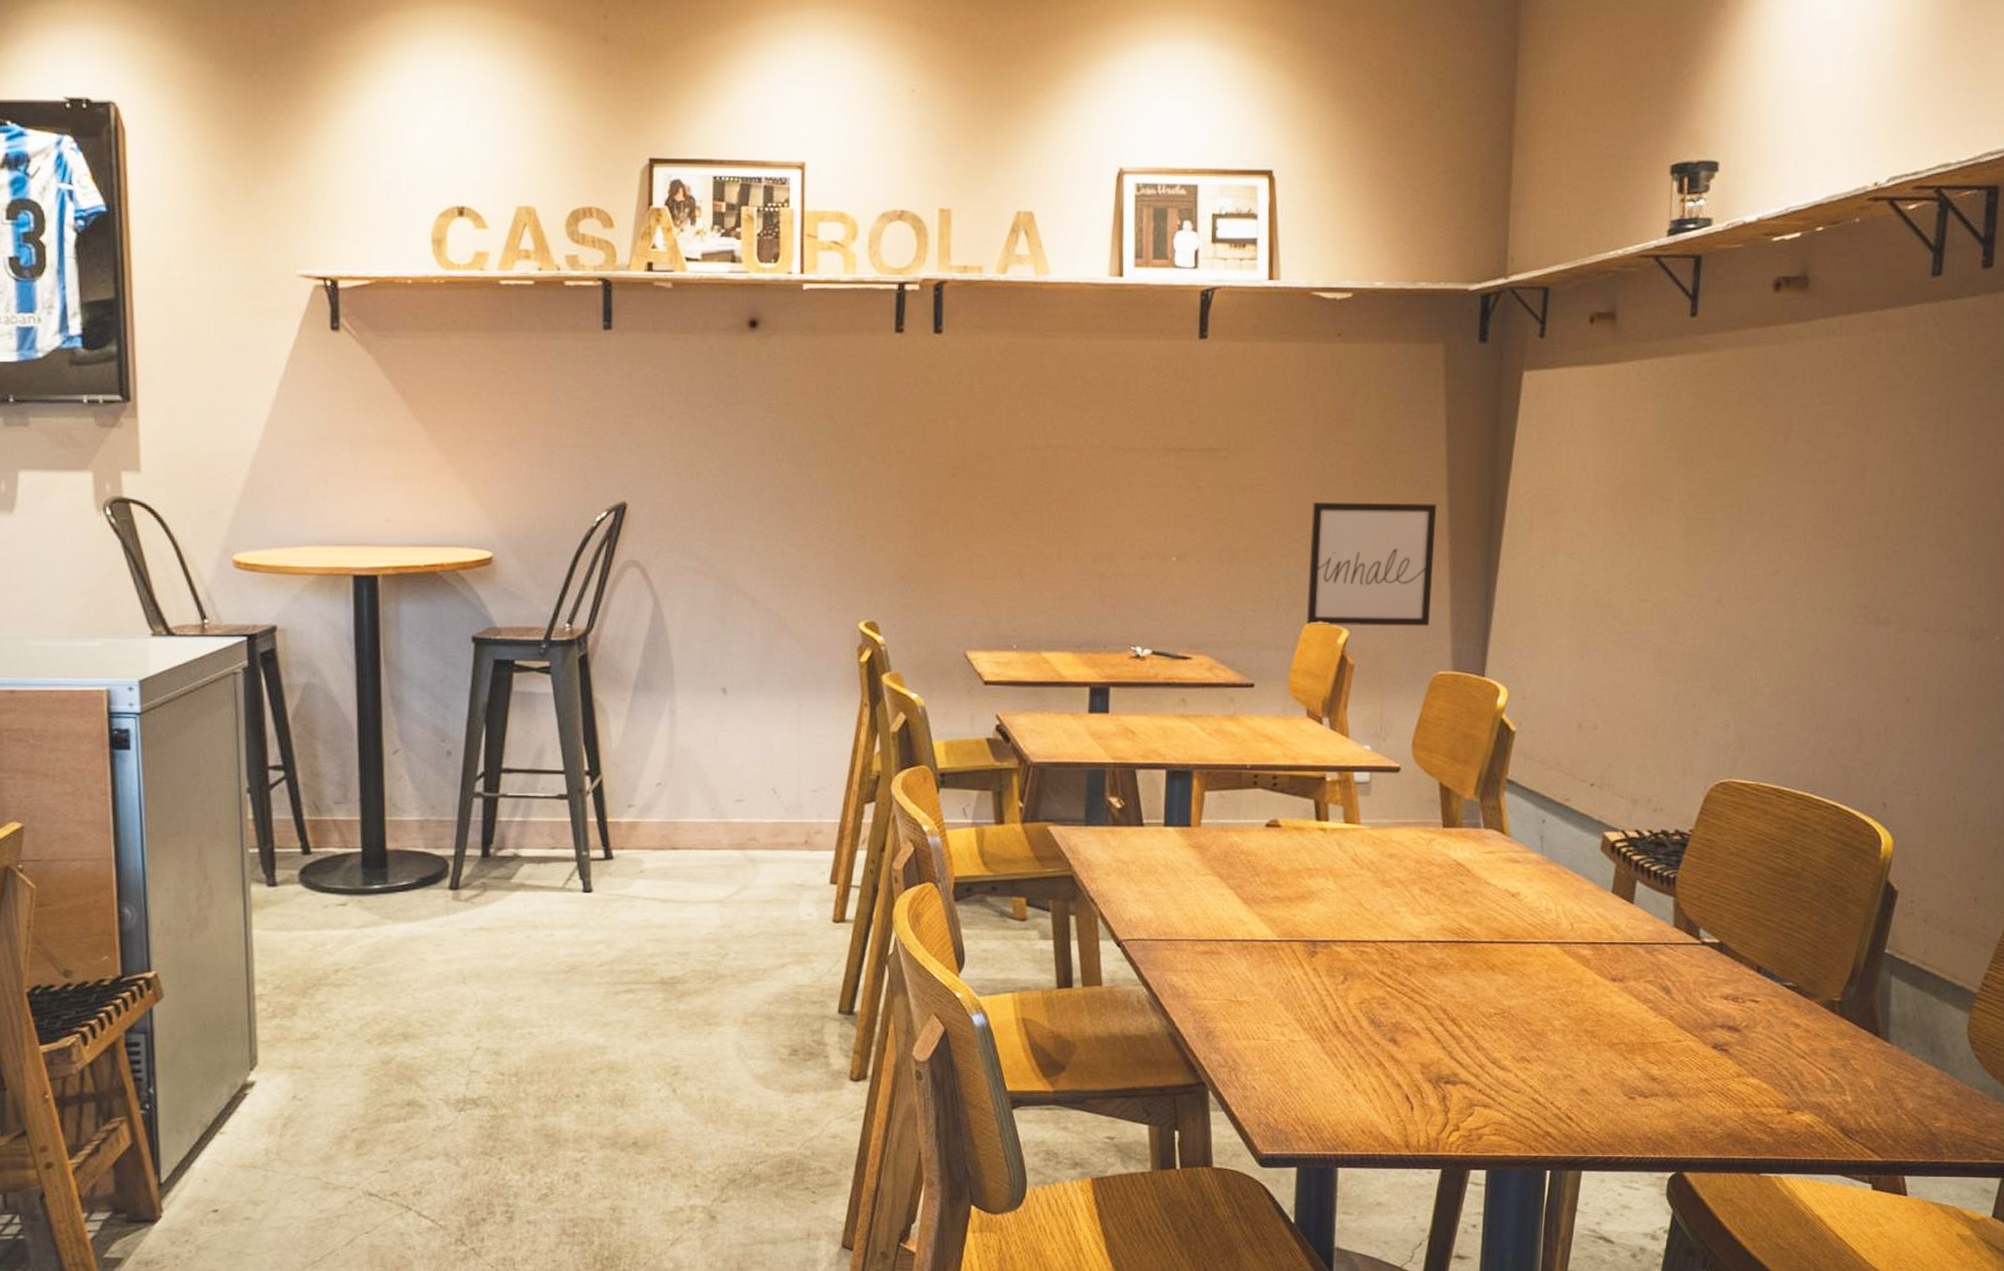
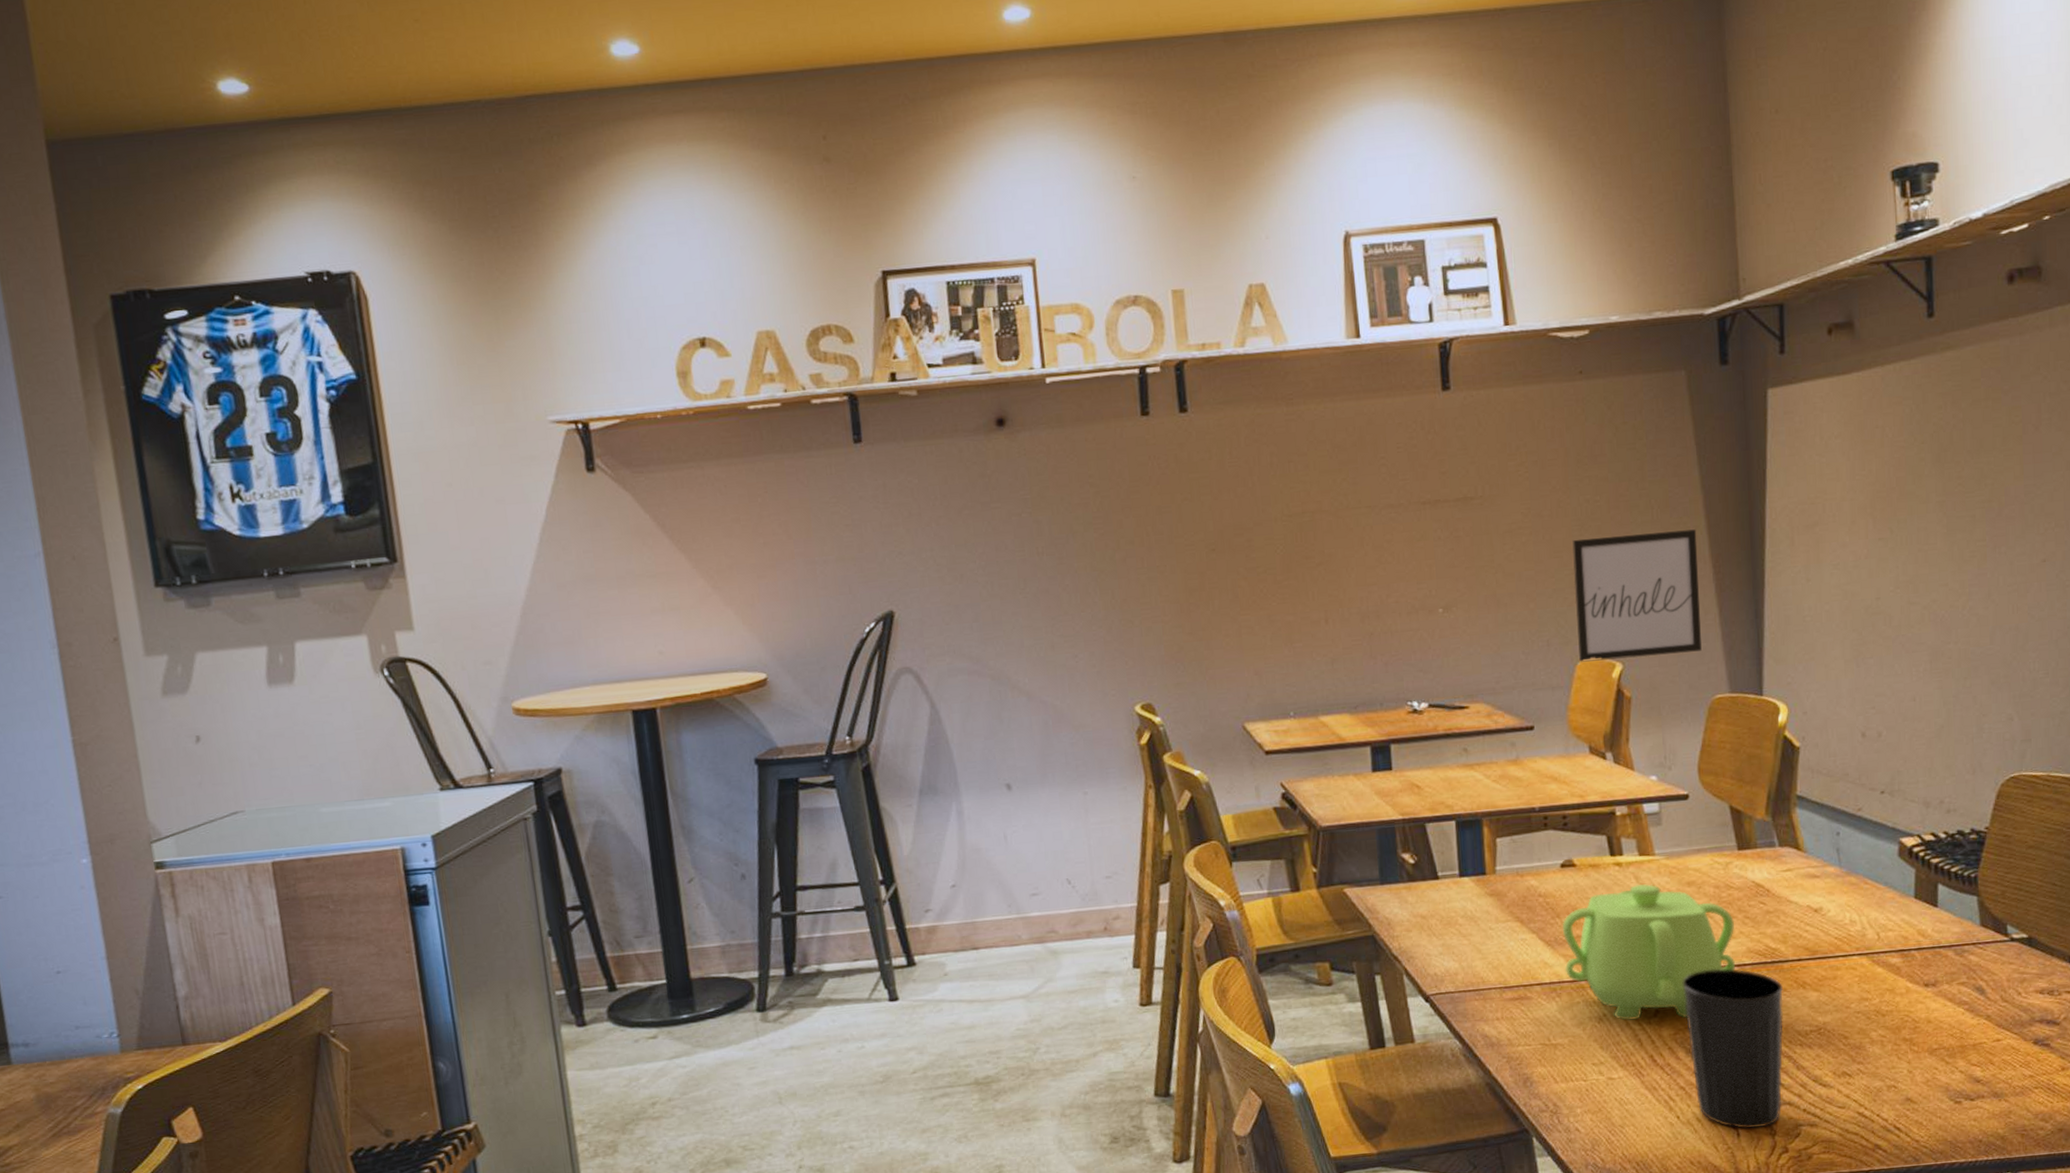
coffeepot: none [1259,851,1432,989] -> present [1562,884,1735,1021]
cup: none [1373,943,1472,1104] -> present [1683,969,1784,1129]

